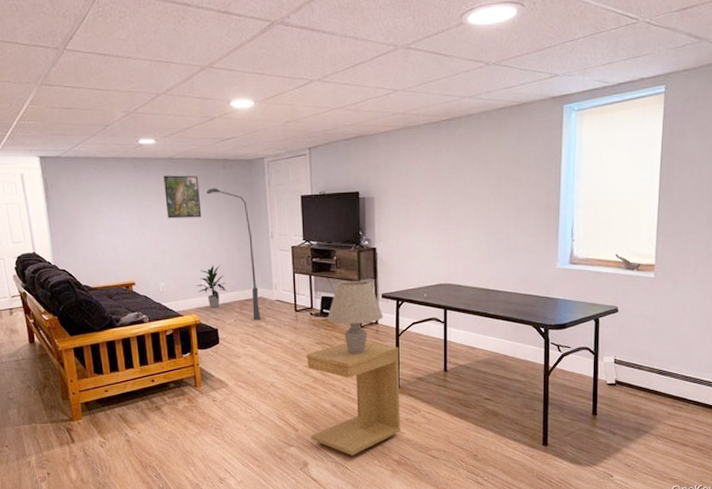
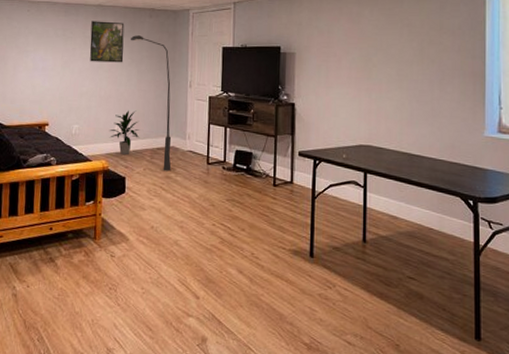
side table: present [306,341,400,456] -> none [213,202,314,334]
table lamp: present [328,280,383,355] -> none [240,135,299,216]

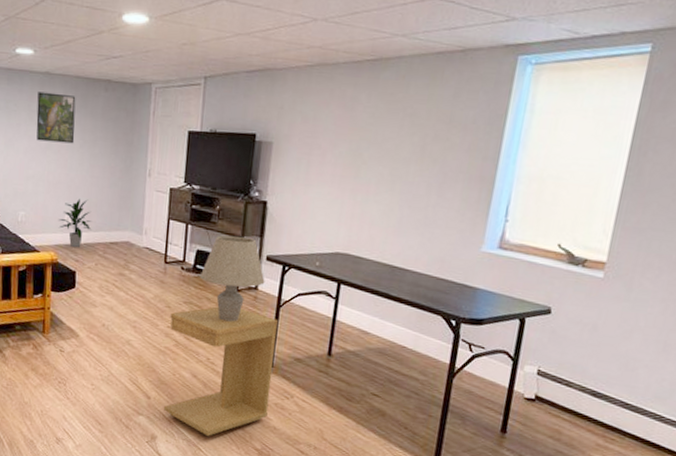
floor lamp: present [131,35,172,172] -> none [83,112,127,268]
side table: none [213,202,314,334] -> present [164,306,278,436]
table lamp: none [240,135,299,216] -> present [200,235,265,322]

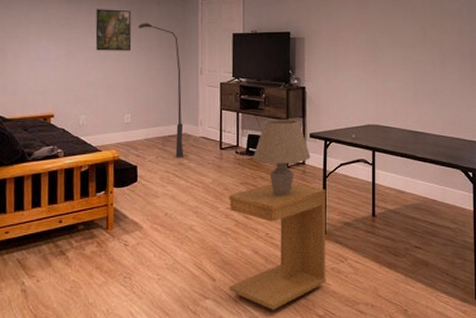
indoor plant: present [58,198,92,247] -> none [119,99,151,143]
floor lamp: none [83,112,127,268] -> present [139,23,184,158]

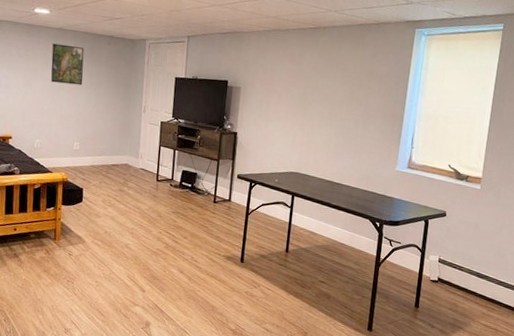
floor lamp: present [139,23,184,158] -> none [90,60,126,186]
side table: present [229,182,326,310] -> none [156,215,247,321]
table lamp: present [253,118,311,196] -> none [185,159,237,228]

